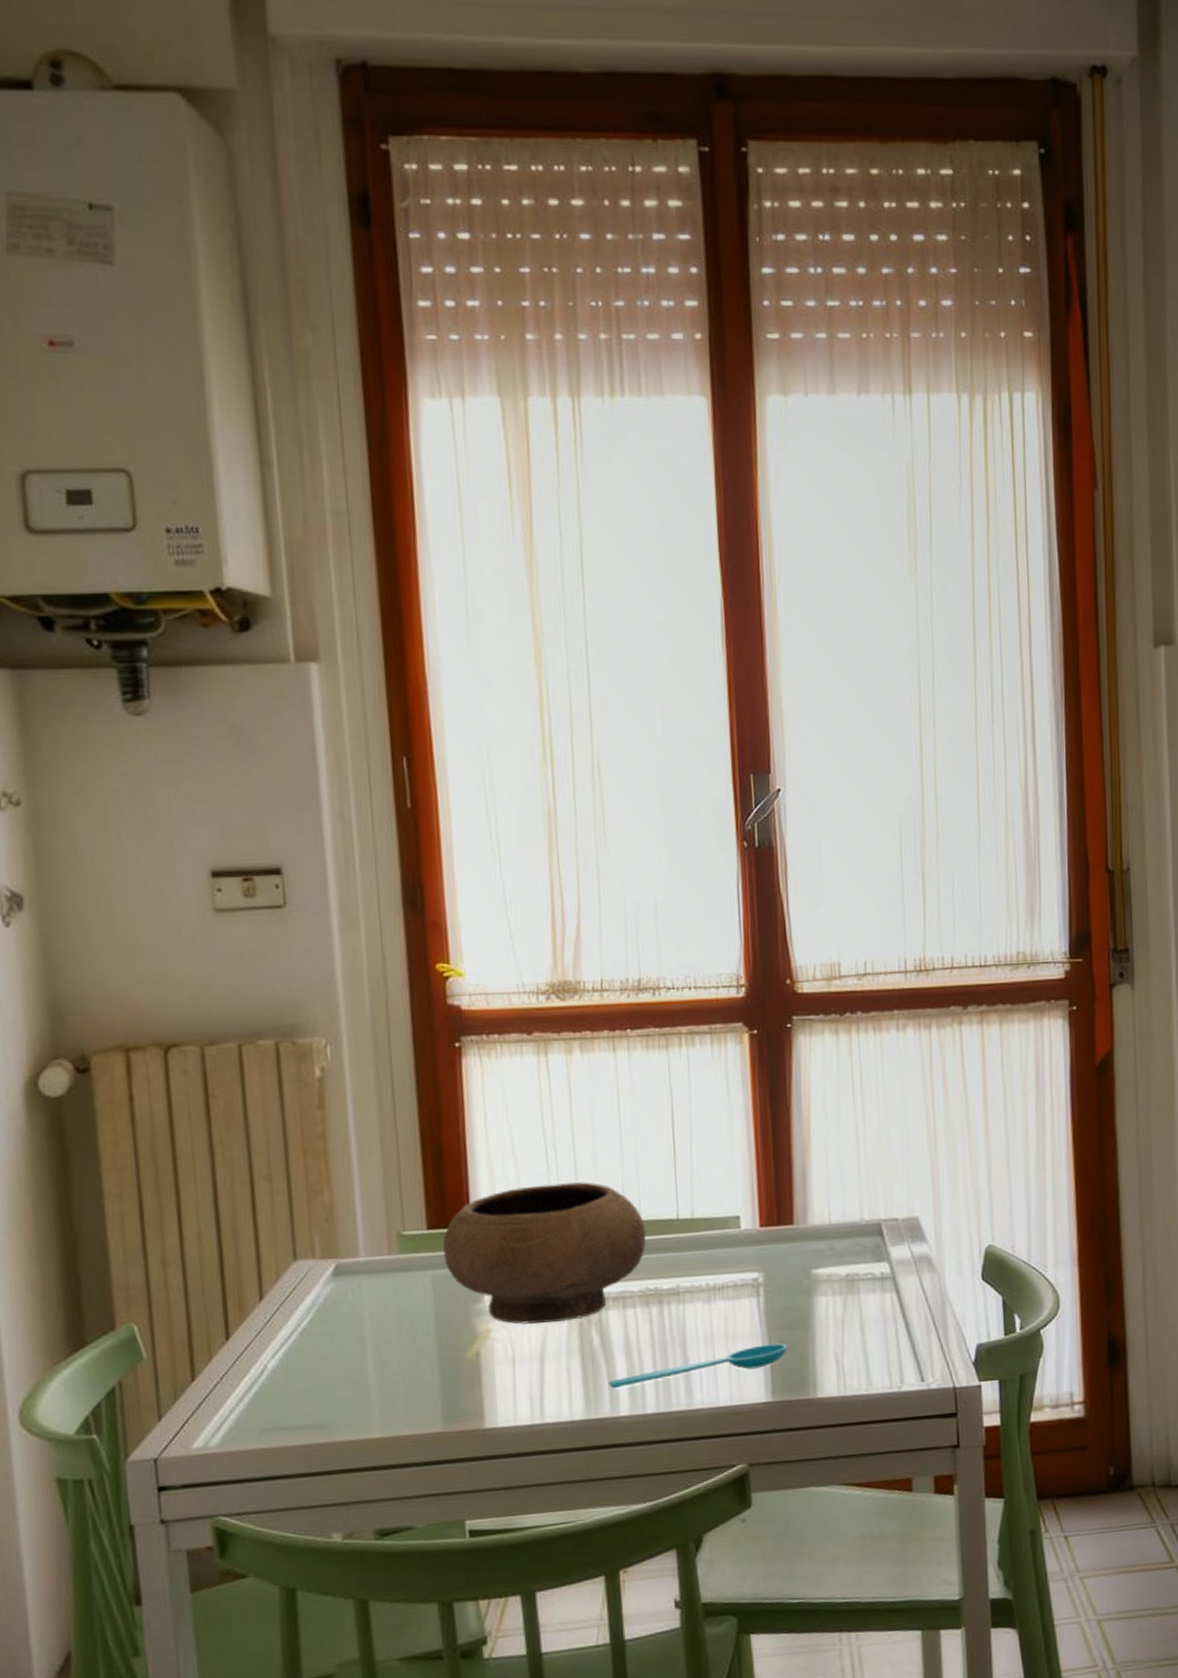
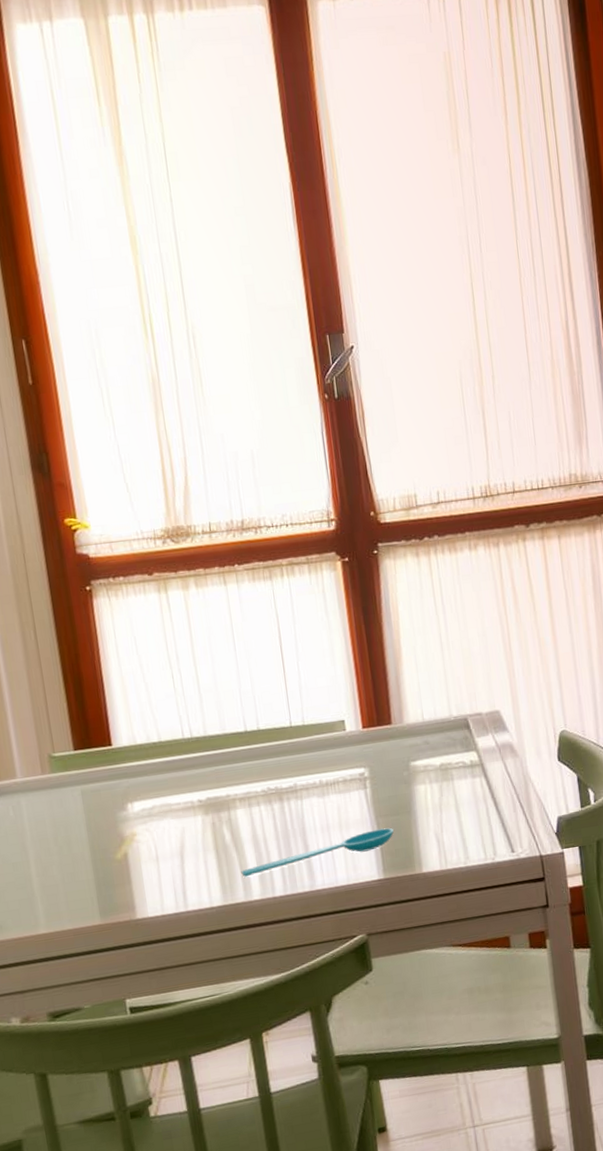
bowl: present [442,1181,647,1324] -> none [88,700,265,827]

